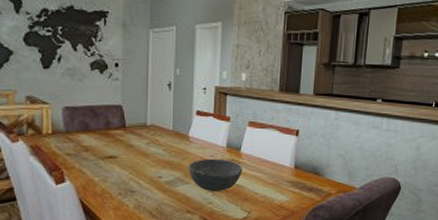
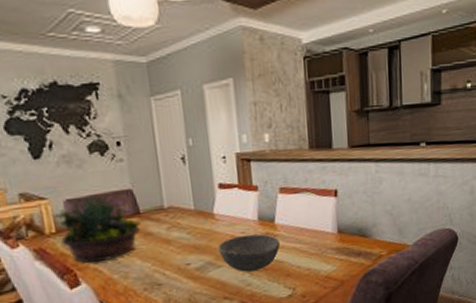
succulent planter: none [51,105,124,164] -> present [52,195,140,263]

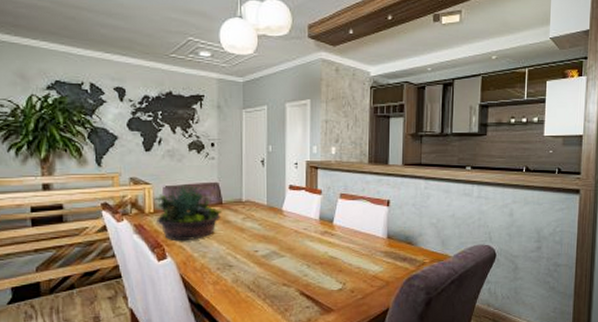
bowl: present [218,234,281,272] -> none [283,231,336,264]

